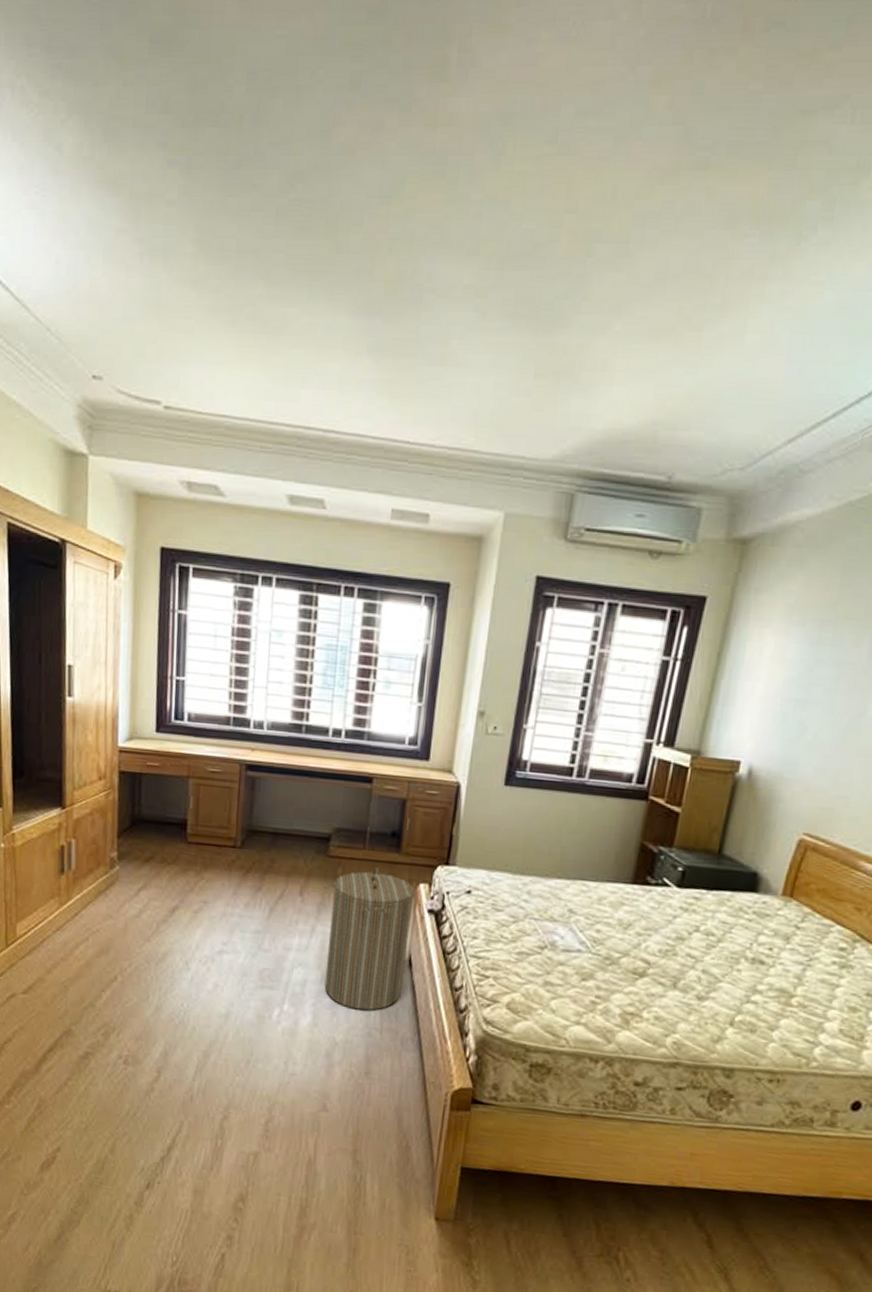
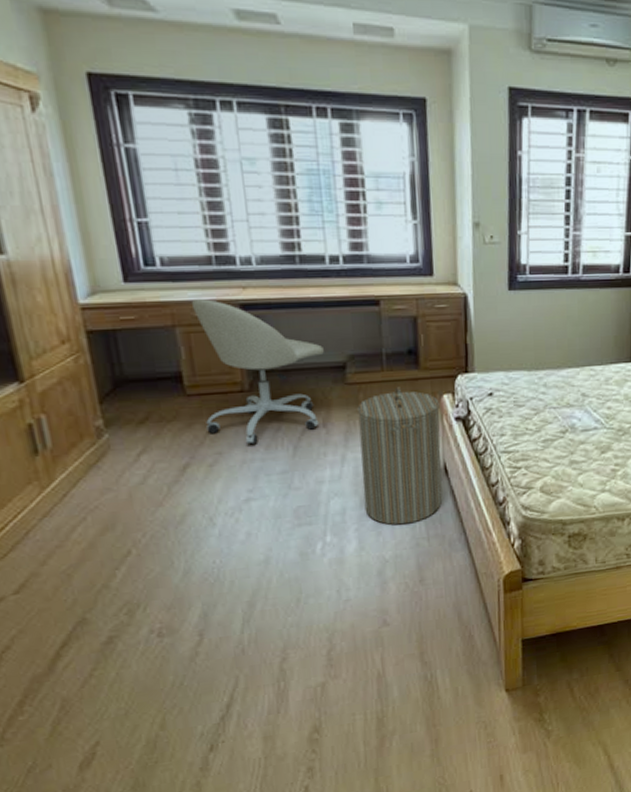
office chair: none [198,754,313,900] -> present [191,298,324,445]

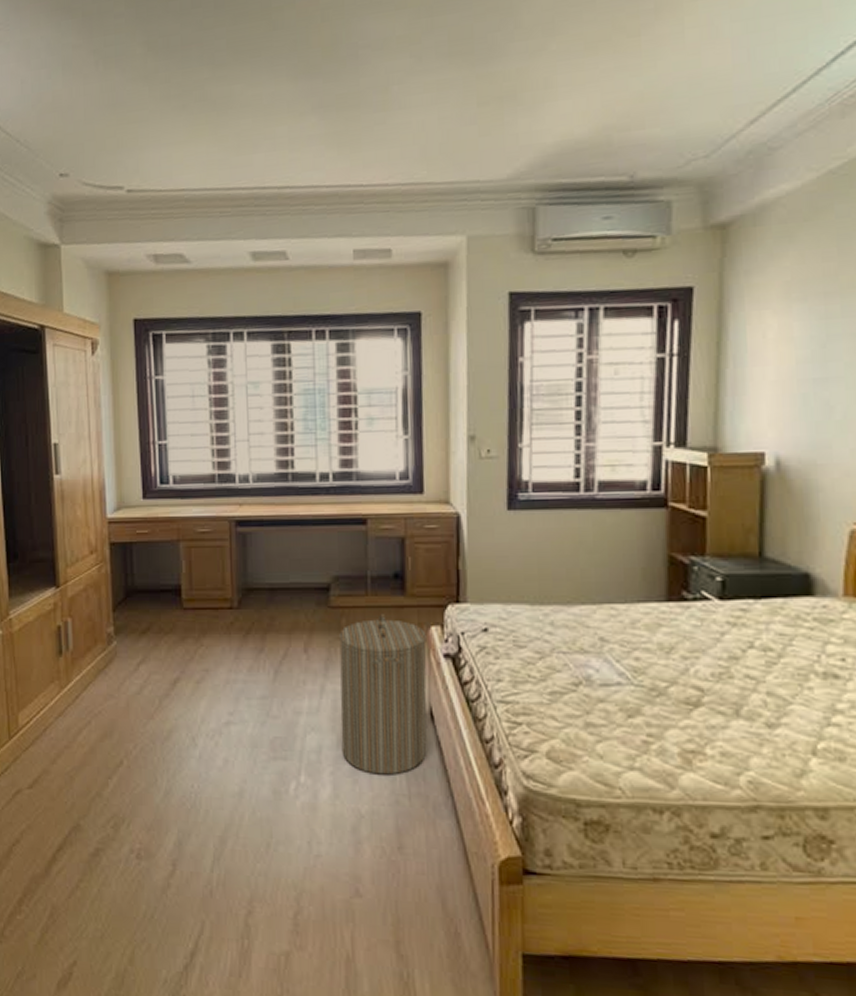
office chair: present [191,298,324,445] -> none [194,514,309,664]

